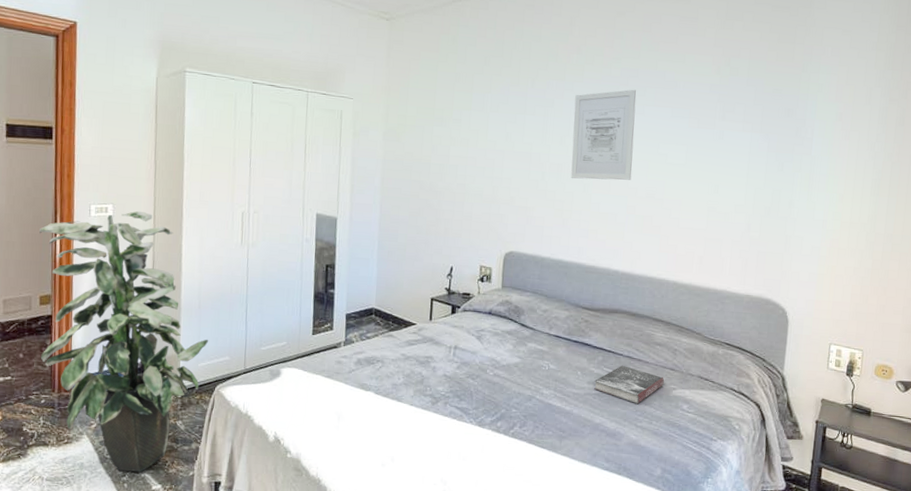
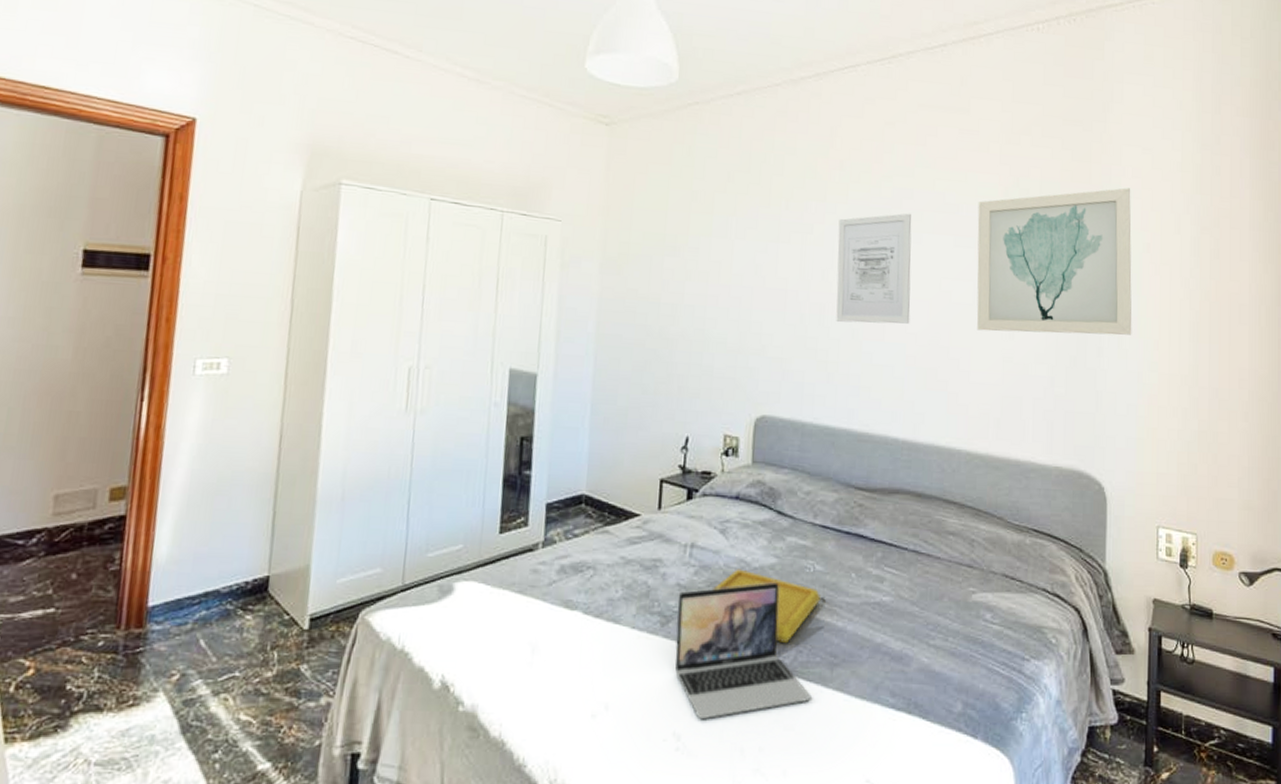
indoor plant: present [39,210,209,472] -> none [102,366,354,745]
laptop: none [442,376,544,472] -> present [674,582,810,720]
serving tray: none [471,365,553,421] -> present [713,569,820,644]
book: present [594,365,665,405] -> none [873,562,962,615]
wall art: none [687,65,829,190] -> present [976,188,1132,335]

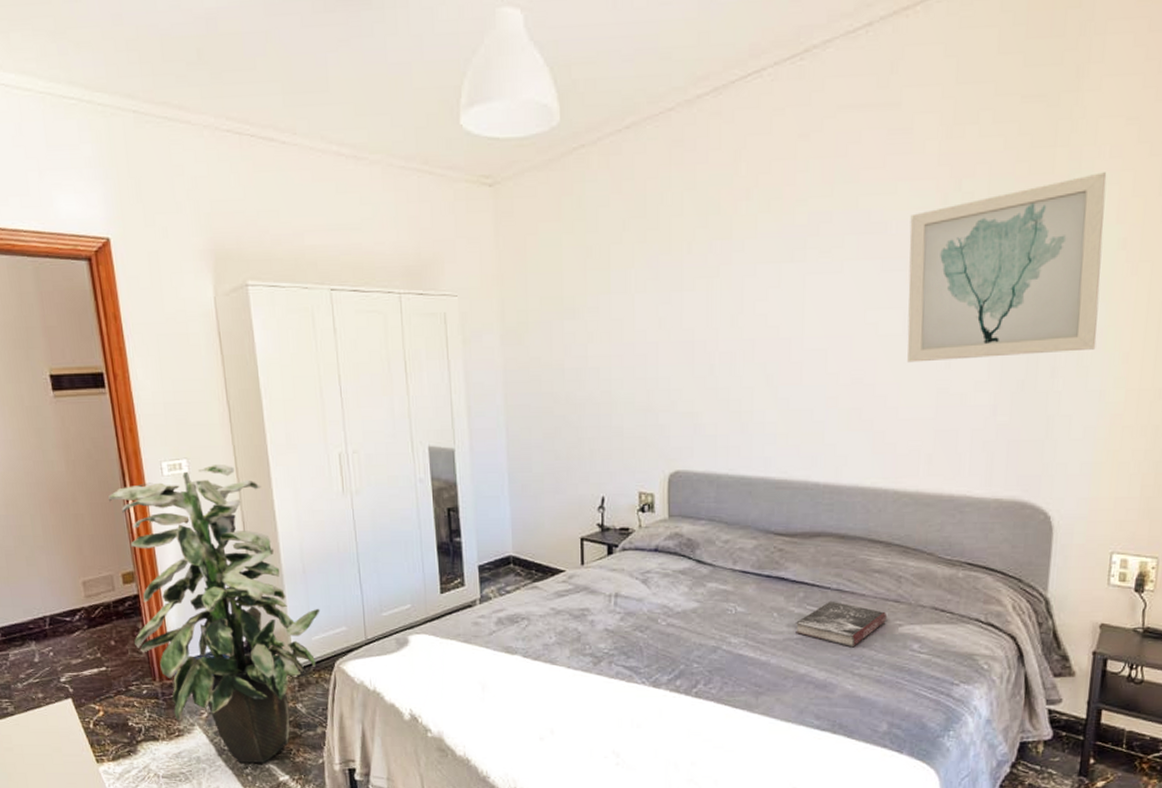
indoor plant: none [102,366,354,745] -> present [109,463,320,763]
laptop: present [674,582,810,720] -> none [607,624,737,741]
serving tray: present [713,569,820,644] -> none [639,614,743,677]
wall art: present [836,213,912,324] -> none [747,239,831,369]
book: none [873,562,962,615] -> present [796,600,888,648]

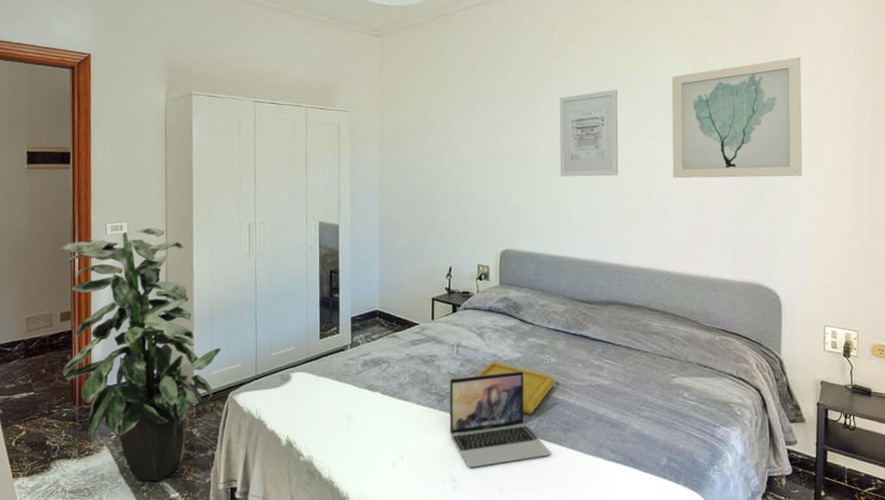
laptop: none [607,624,737,741] -> present [449,371,550,468]
serving tray: none [639,614,743,677] -> present [474,361,555,415]
wall art: none [747,239,831,369] -> present [559,89,619,177]
book: present [796,600,888,648] -> none [595,355,664,394]

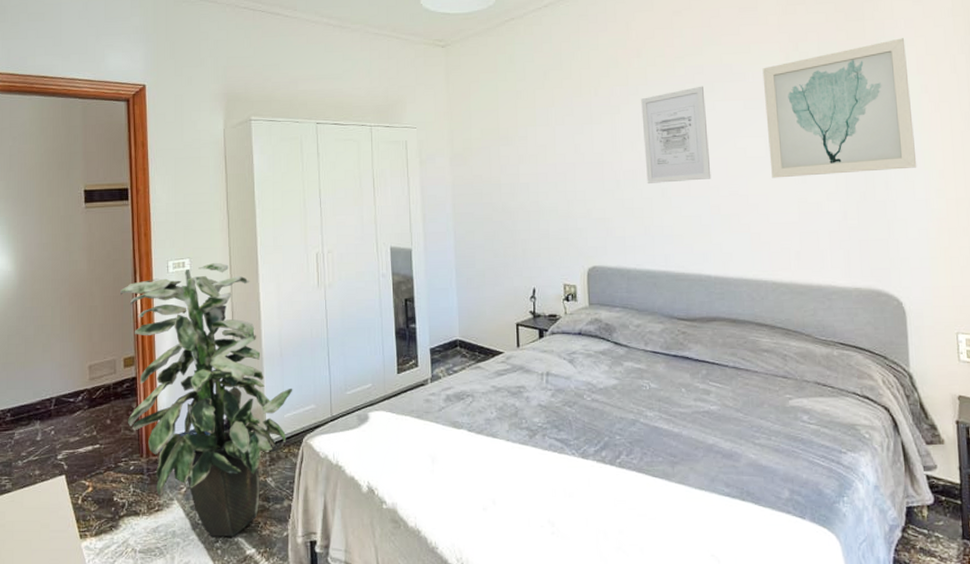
laptop: present [449,371,550,468] -> none [540,399,657,510]
serving tray: present [474,361,555,415] -> none [568,390,657,448]

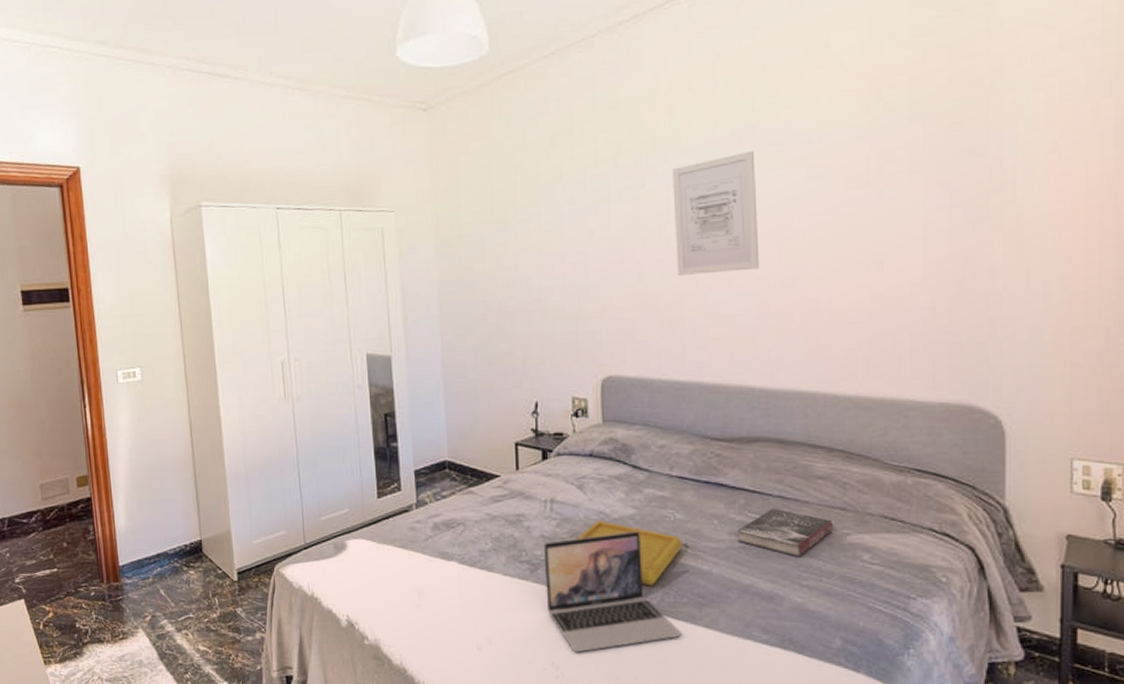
indoor plant: present [120,262,293,536] -> none [68,371,261,668]
laptop: none [540,399,657,510] -> present [543,531,680,653]
serving tray: none [568,390,657,448] -> present [575,520,683,587]
book: none [701,377,779,420] -> present [738,508,834,558]
wall art: present [762,38,917,178] -> none [833,79,1035,267]

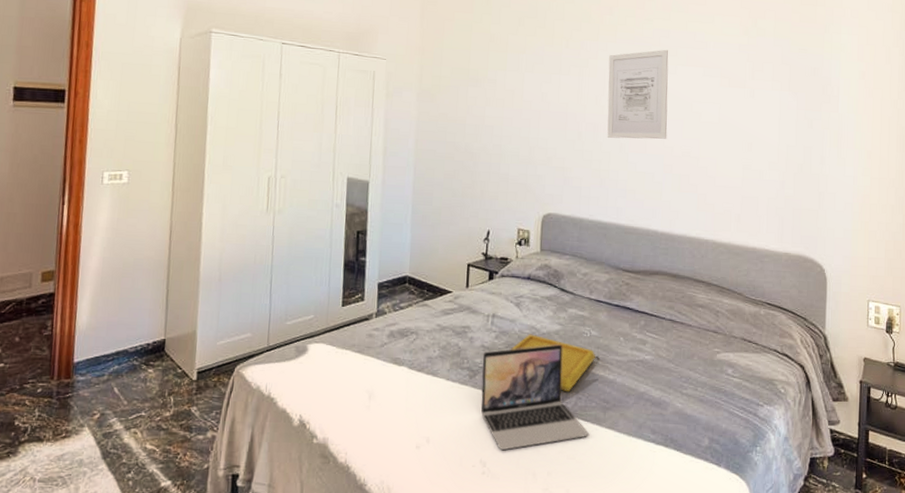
book: present [738,508,834,558] -> none [637,329,708,370]

